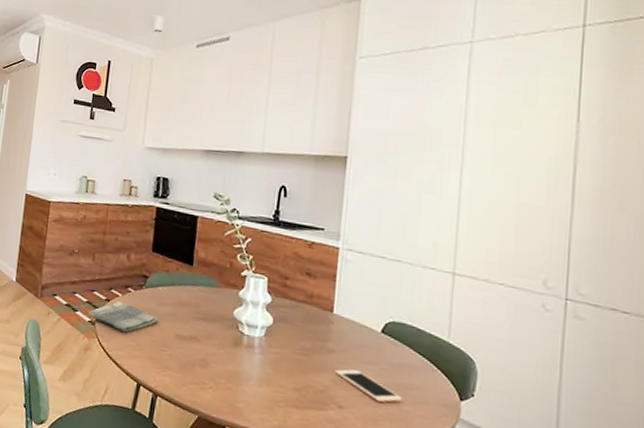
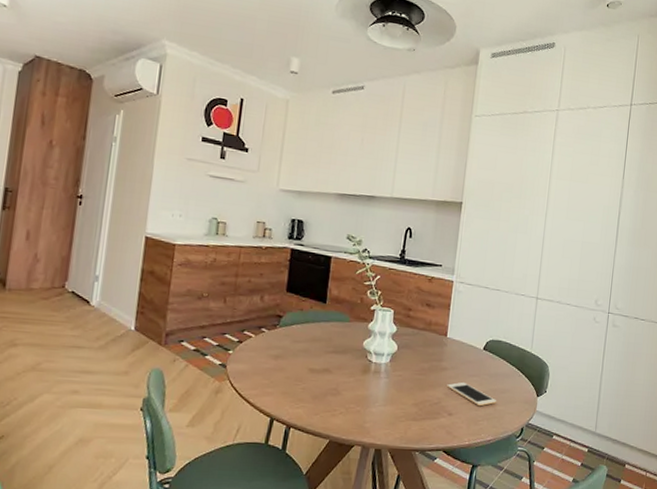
dish towel: present [89,301,160,333] -> none [219,342,294,372]

